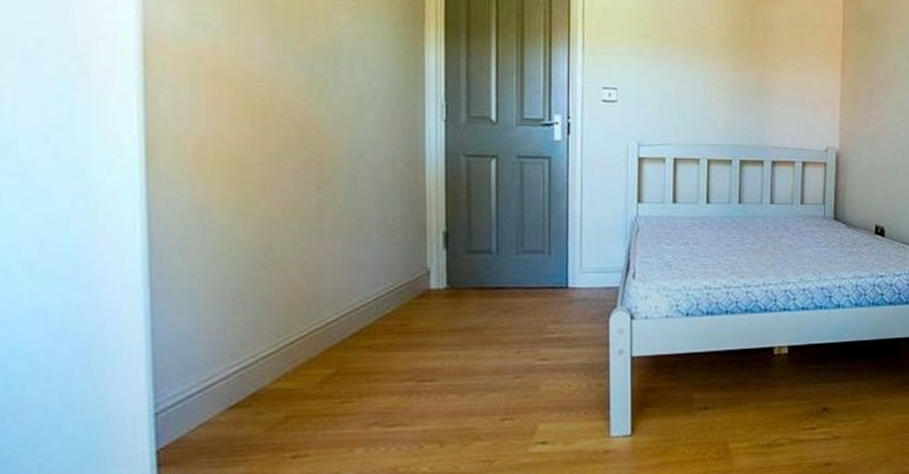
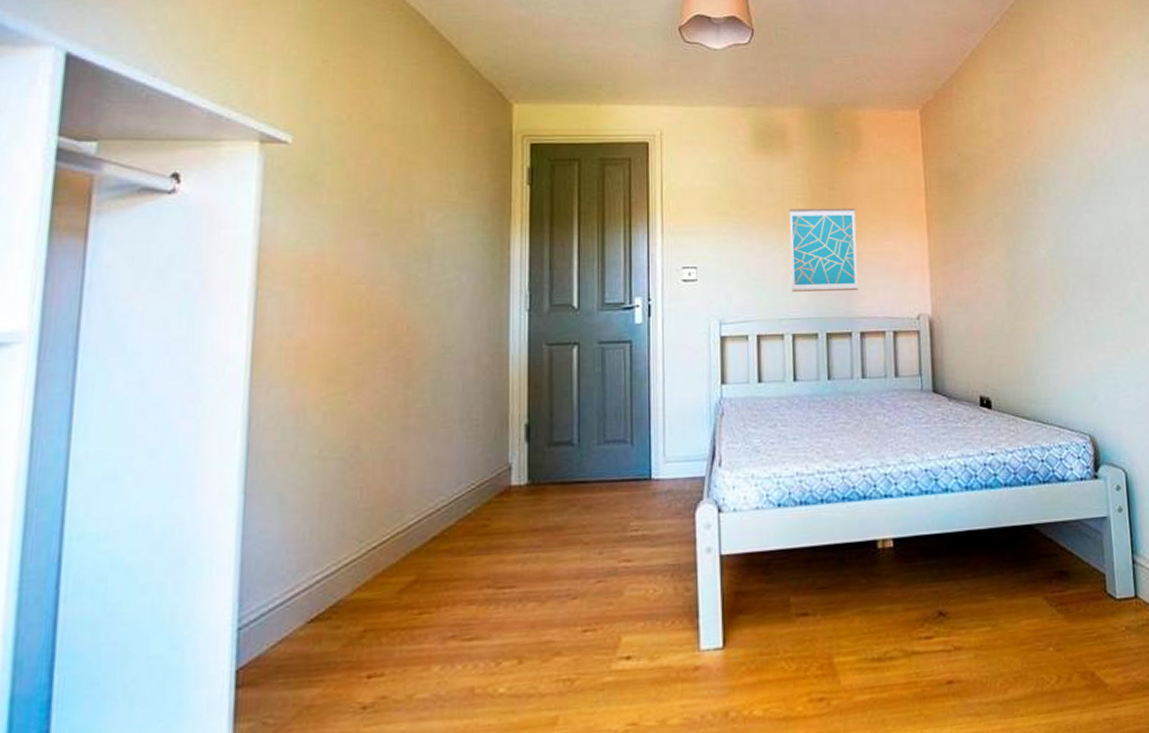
wall art: none [709,36,775,122] -> present [789,208,858,292]

